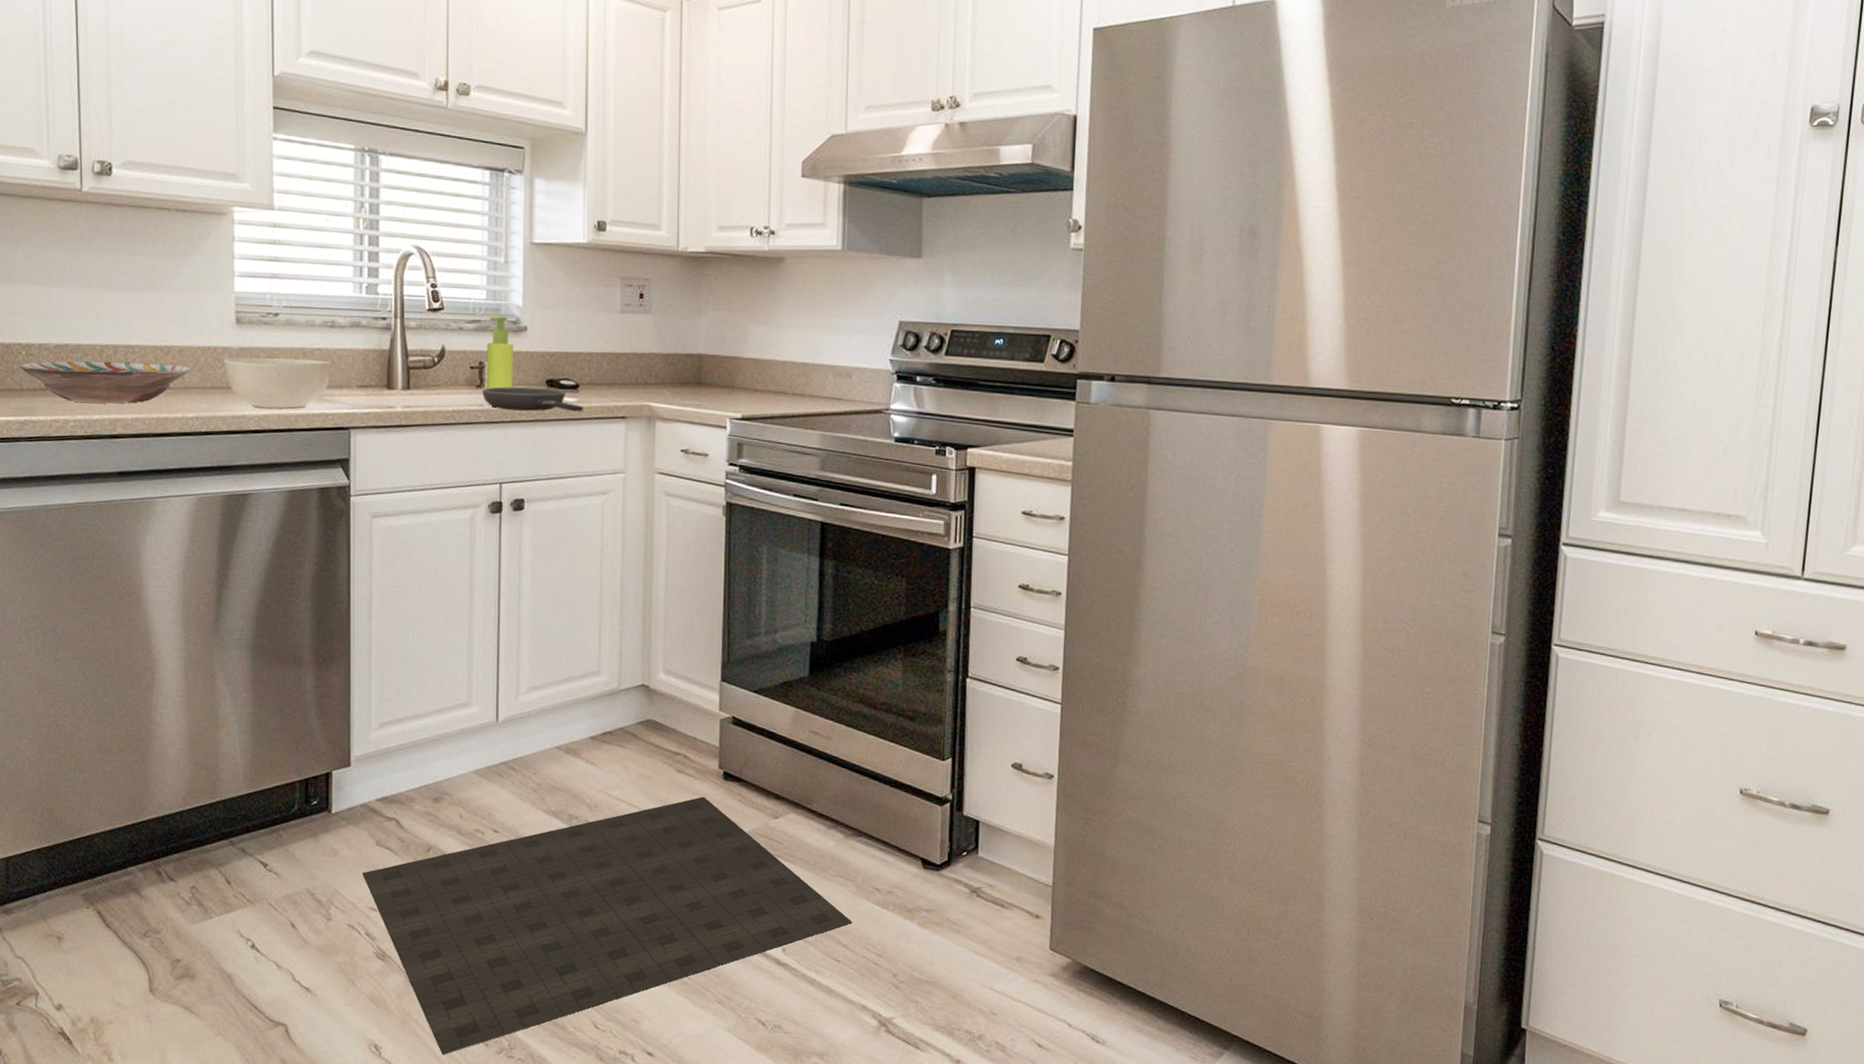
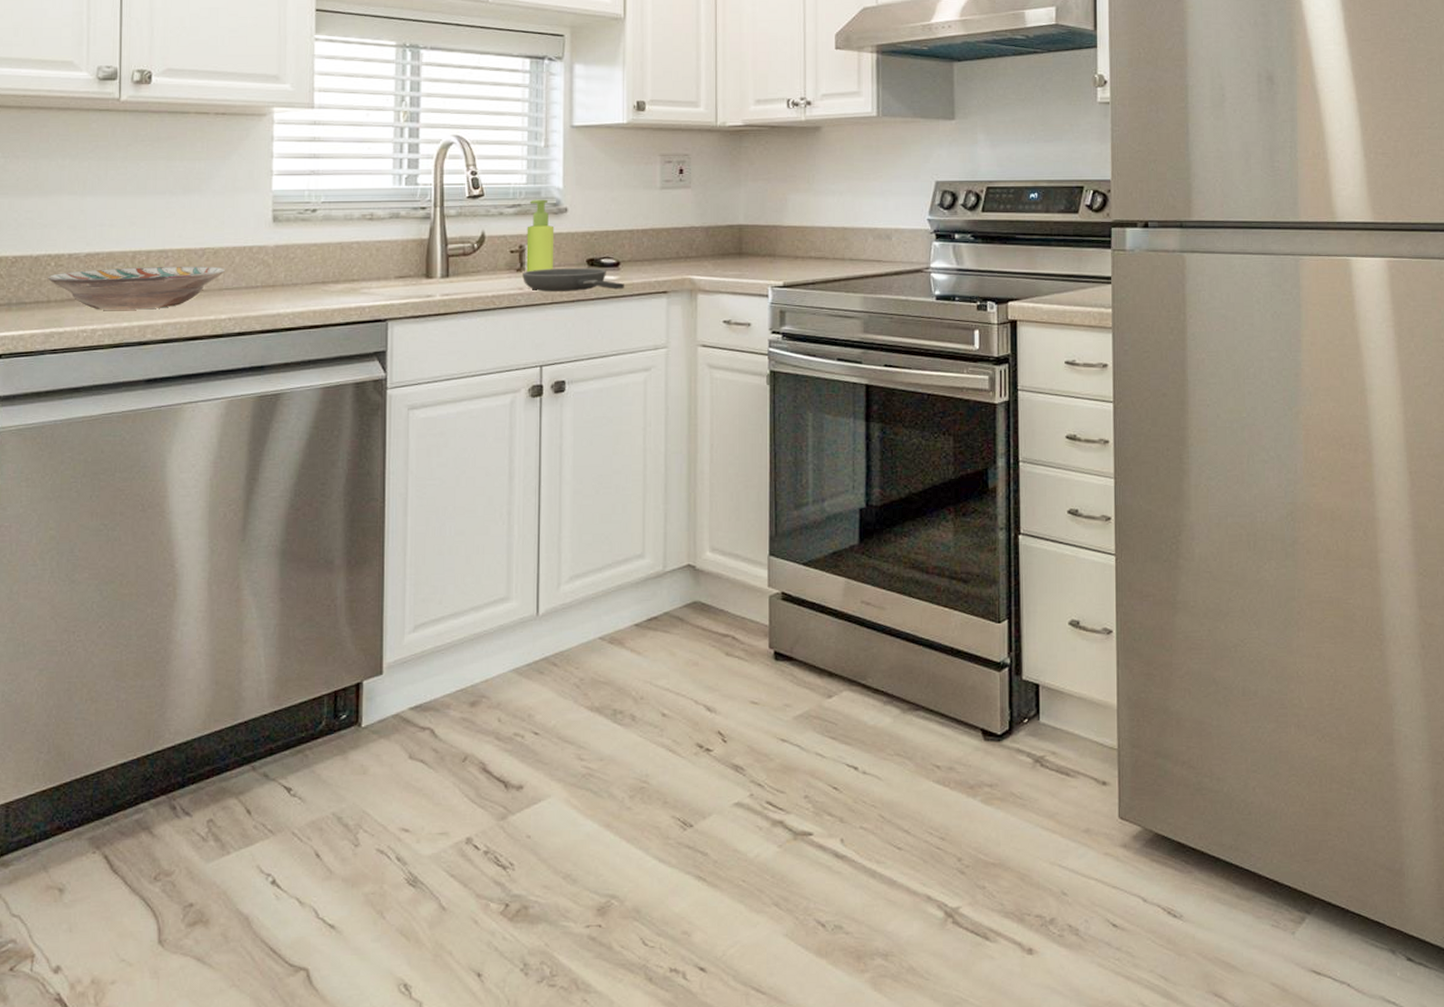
bowl: present [224,356,333,410] -> none [259,253,371,305]
doormat: present [363,797,853,1055] -> none [394,680,913,990]

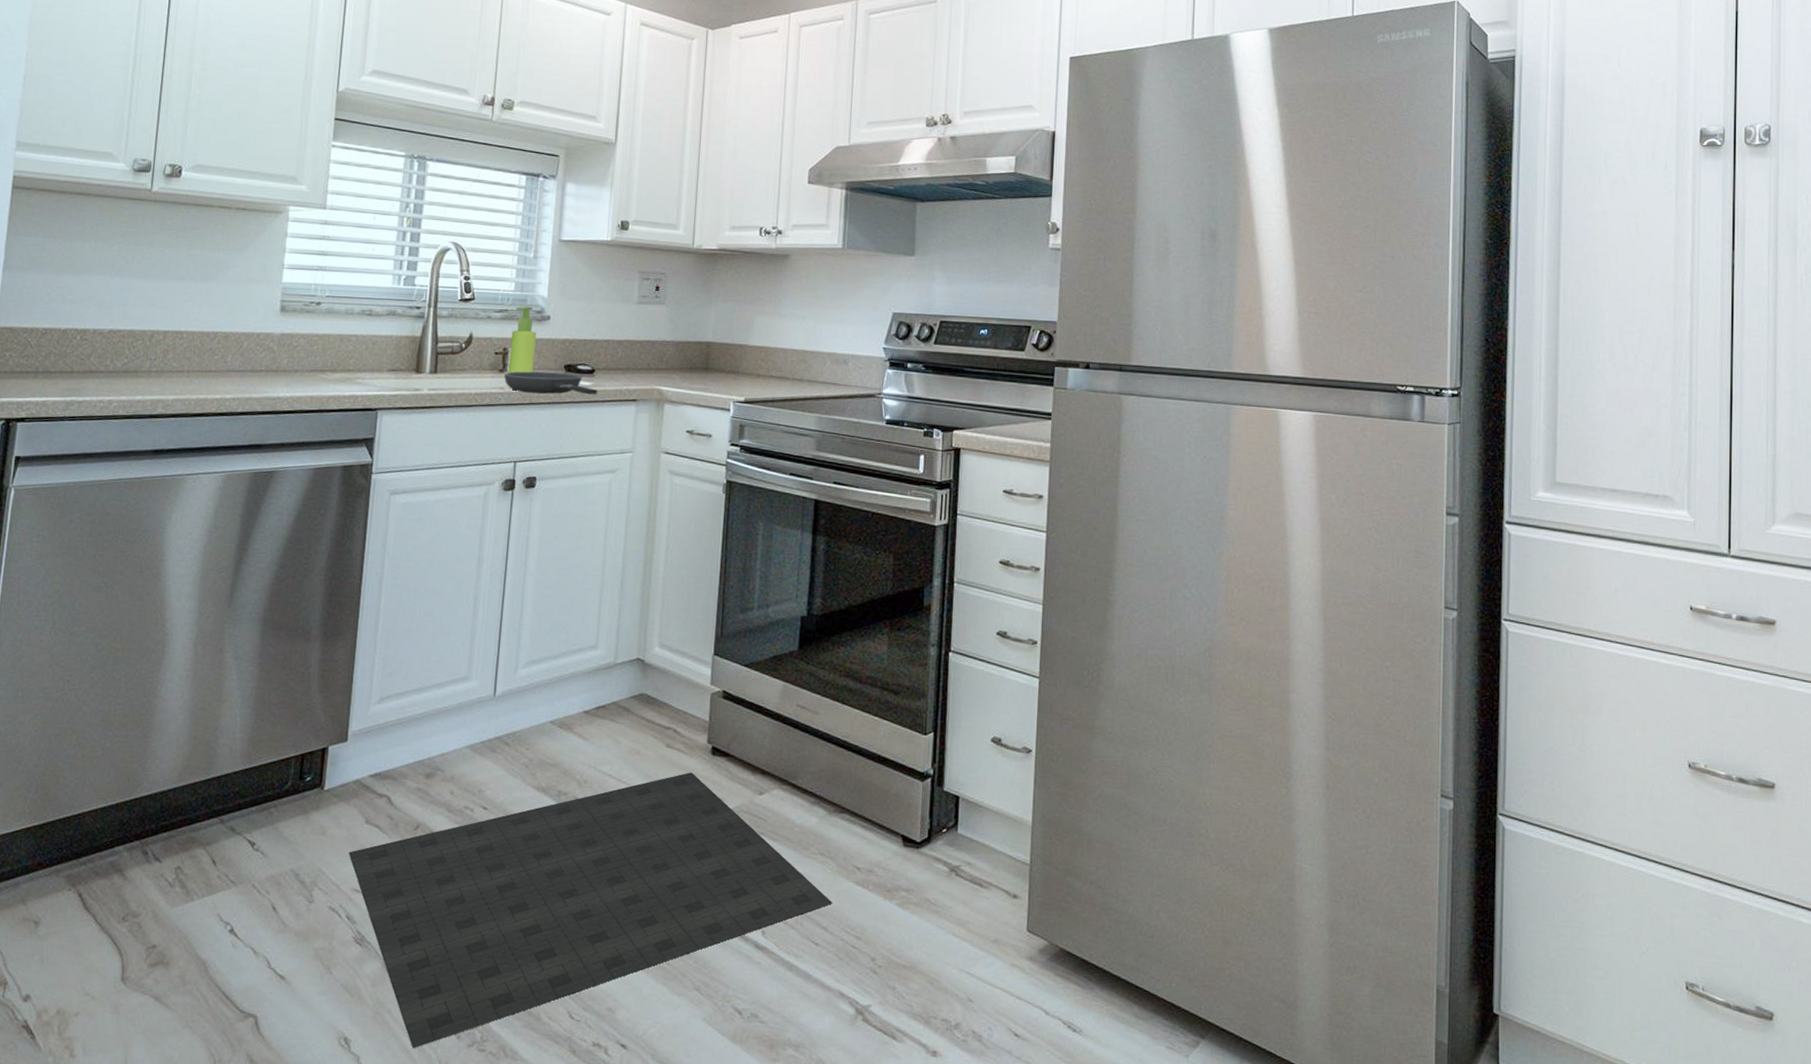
decorative bowl: present [47,266,225,310] -> none [72,345,233,385]
doormat: none [394,680,913,990] -> present [349,772,833,1049]

